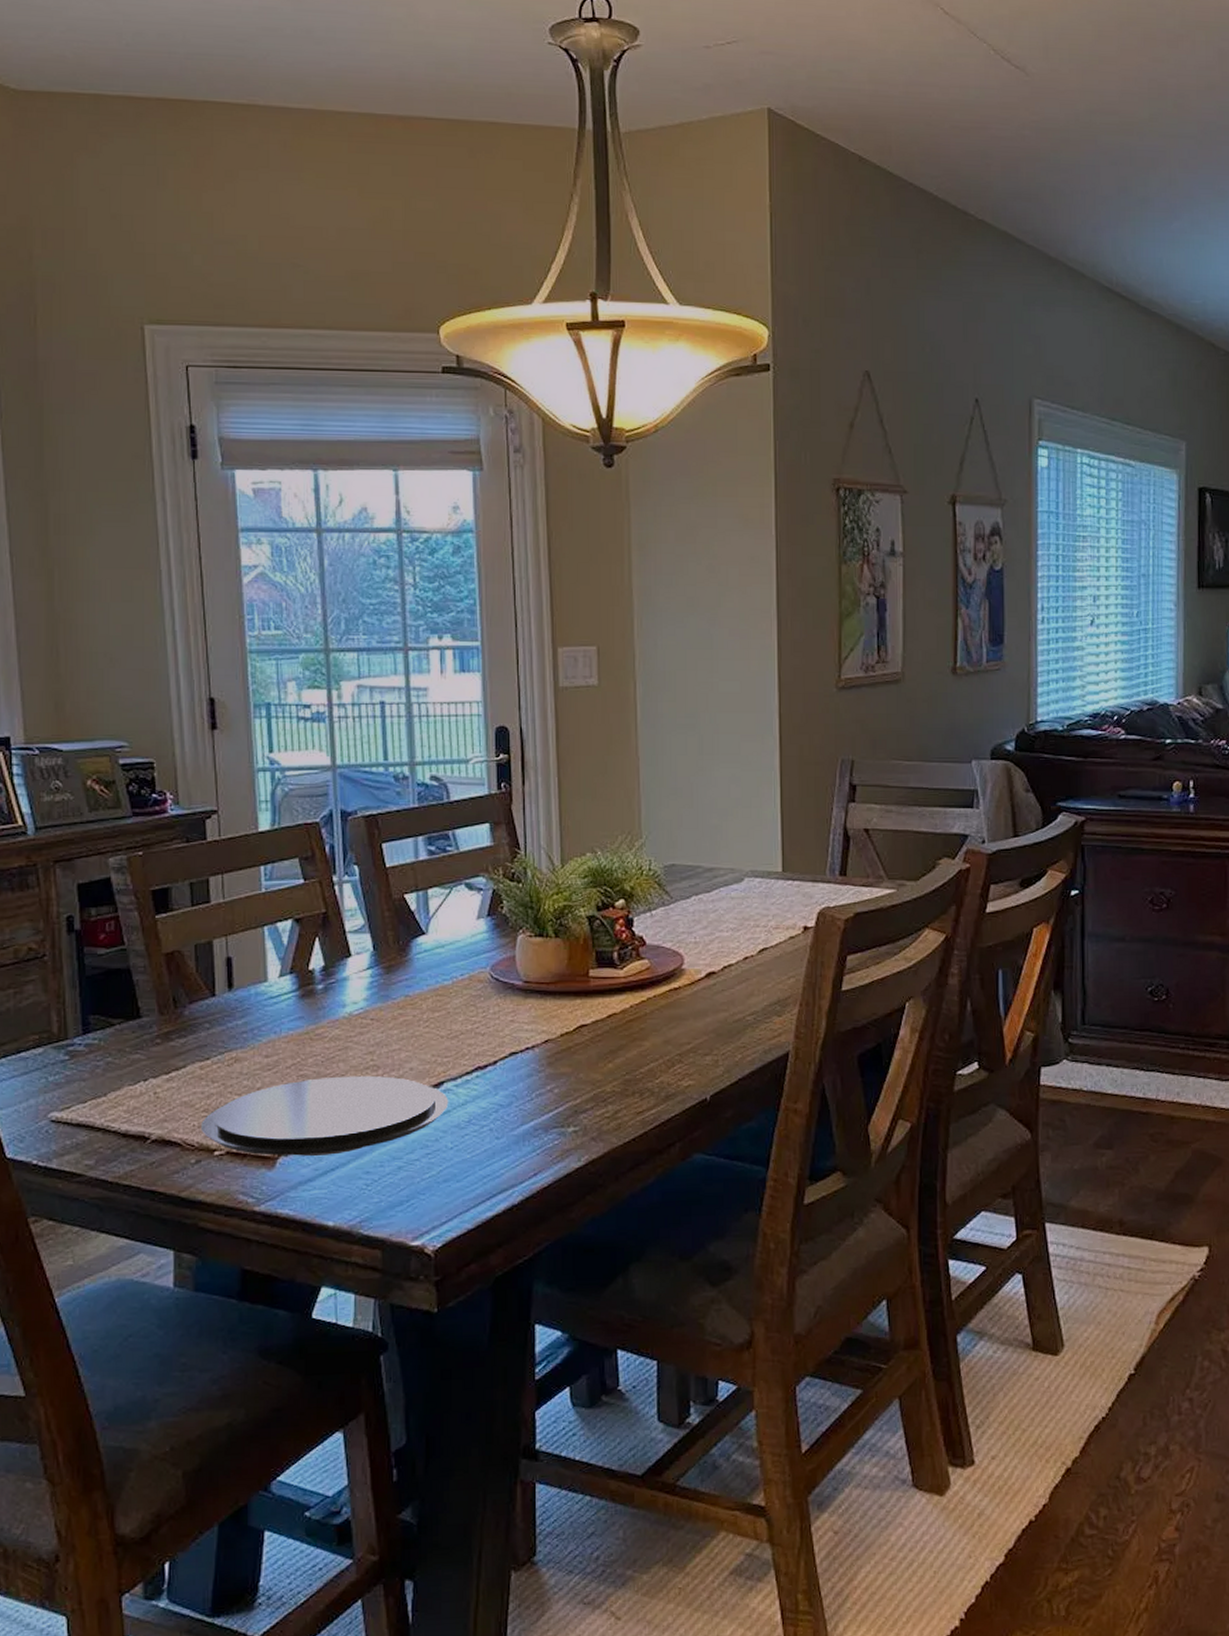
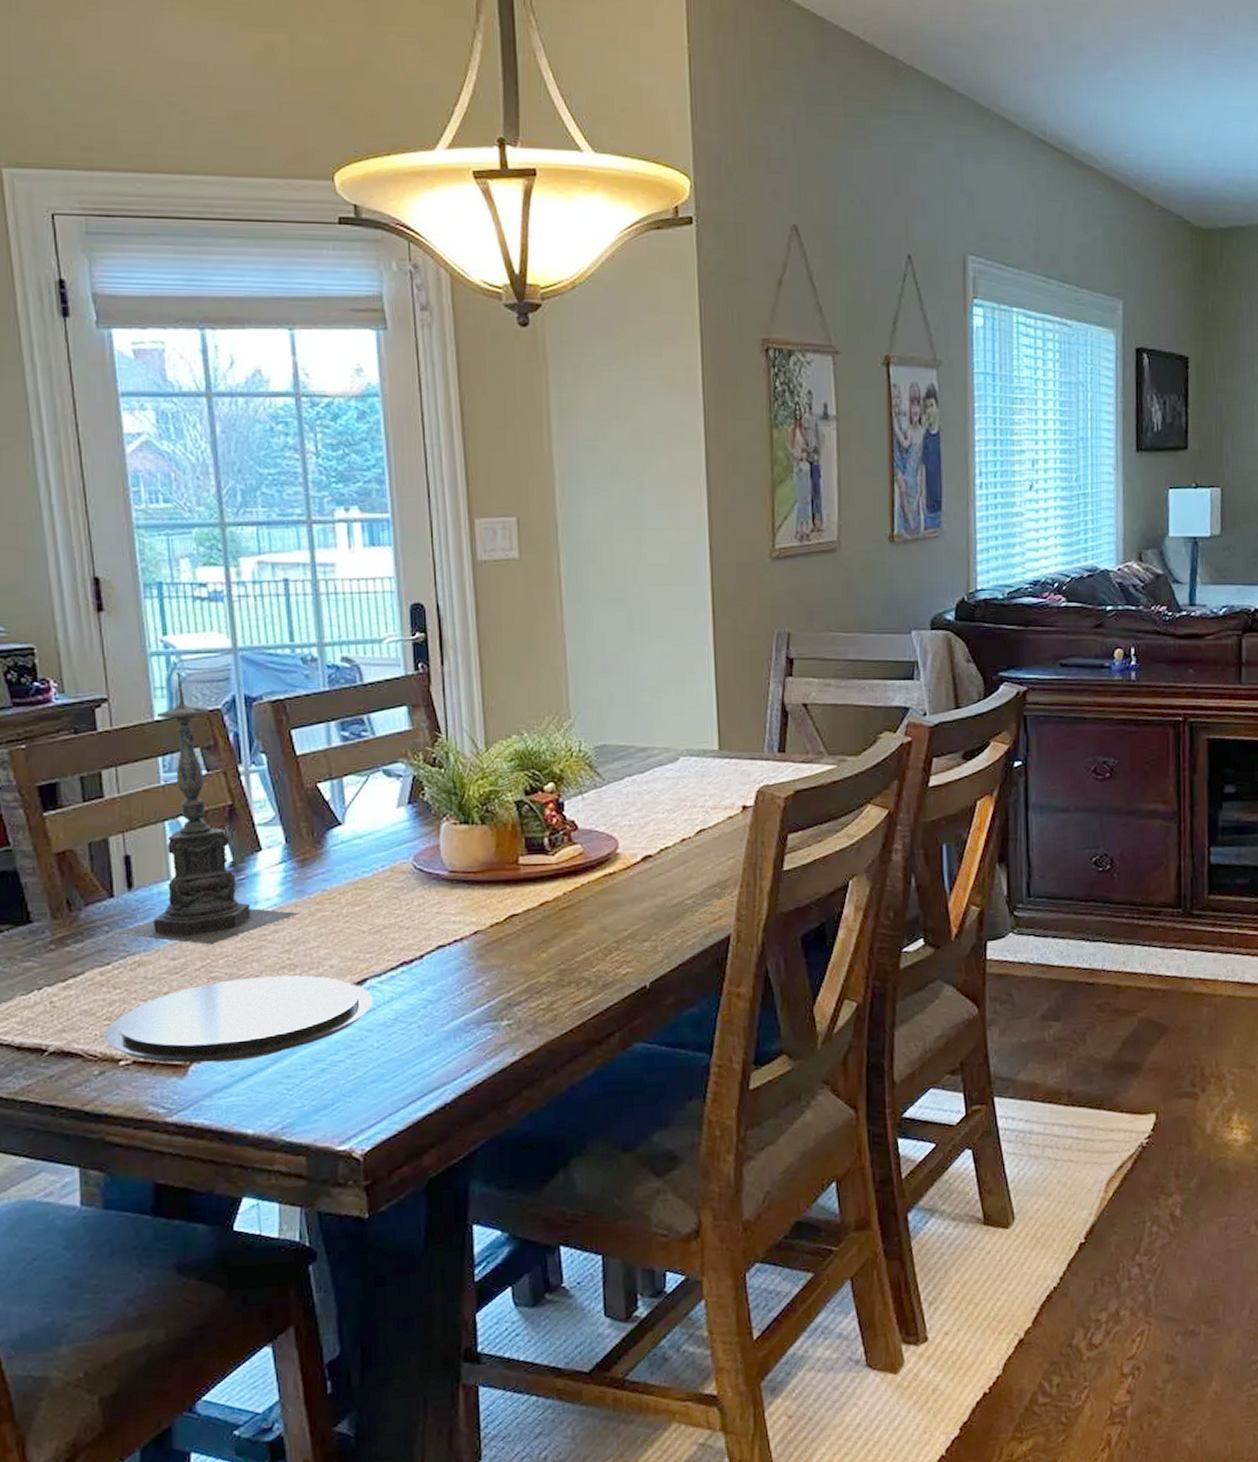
candle holder: none [212,787,385,1044] -> present [111,672,301,945]

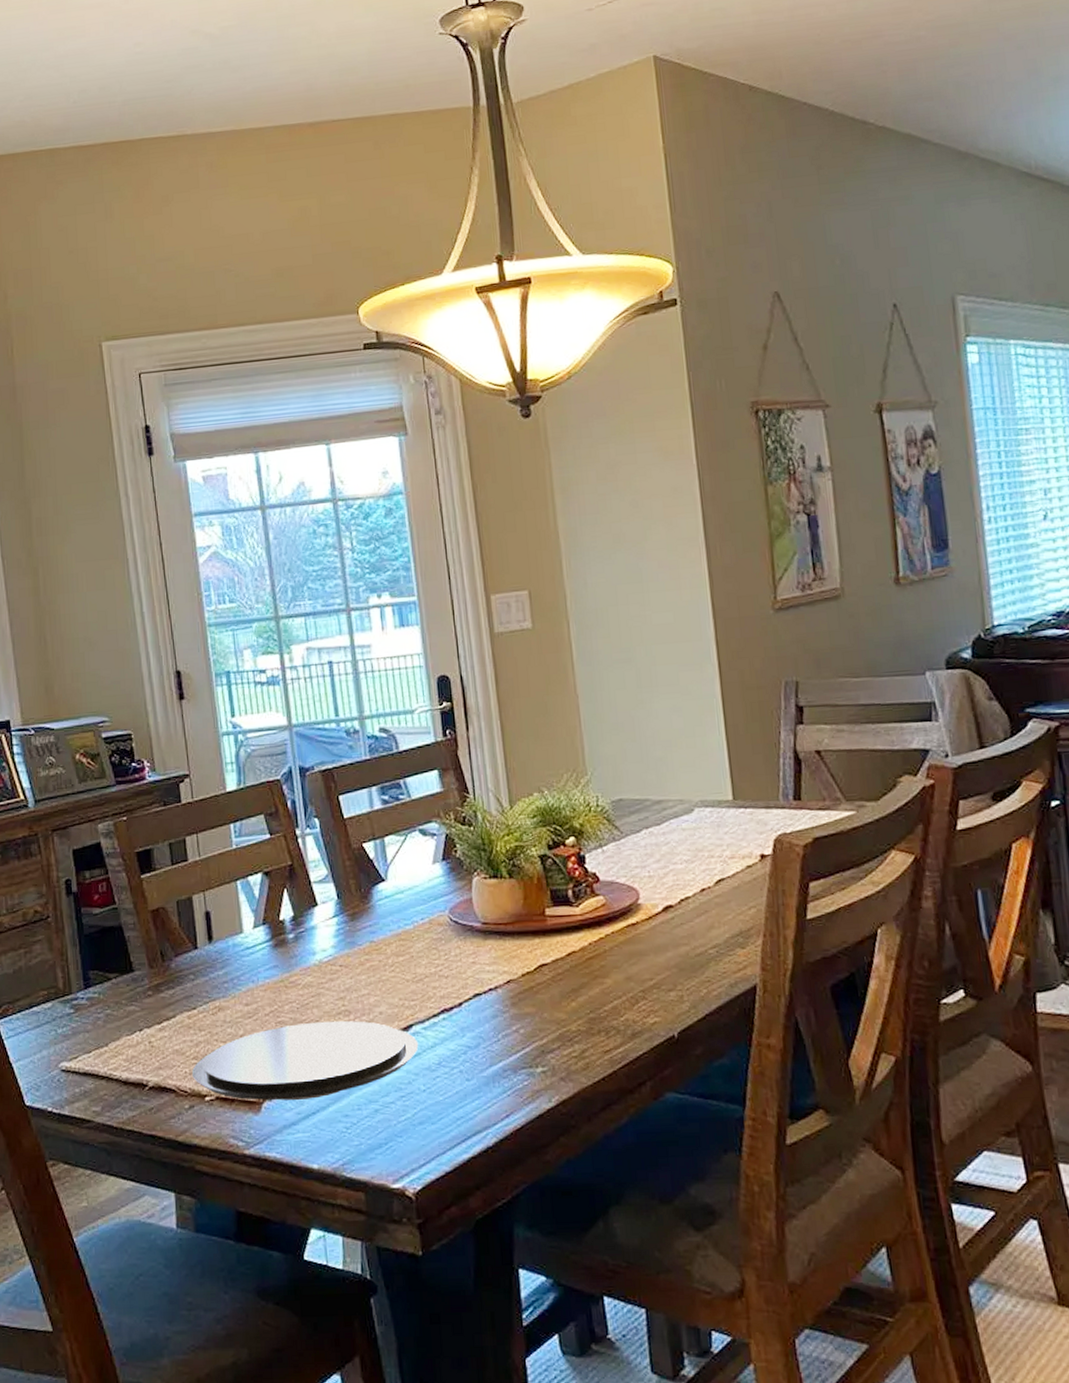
candle holder: present [111,672,301,945] -> none [196,748,352,992]

